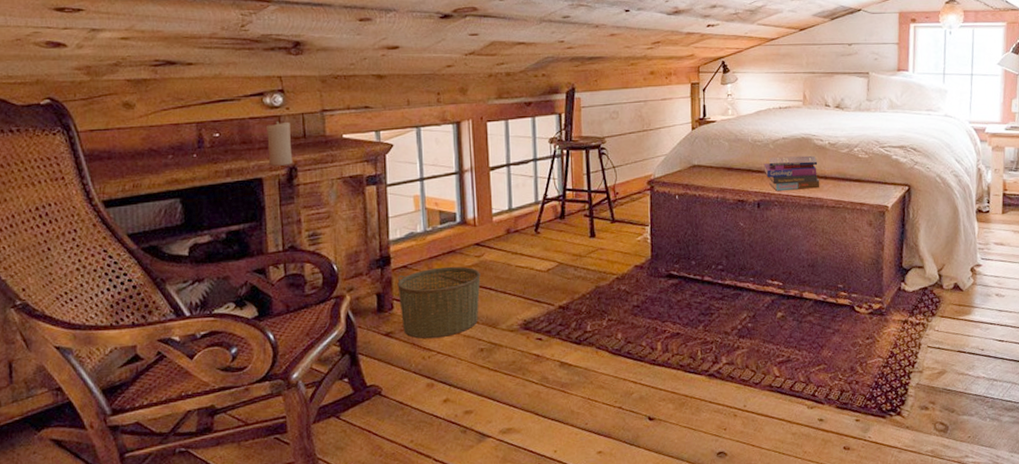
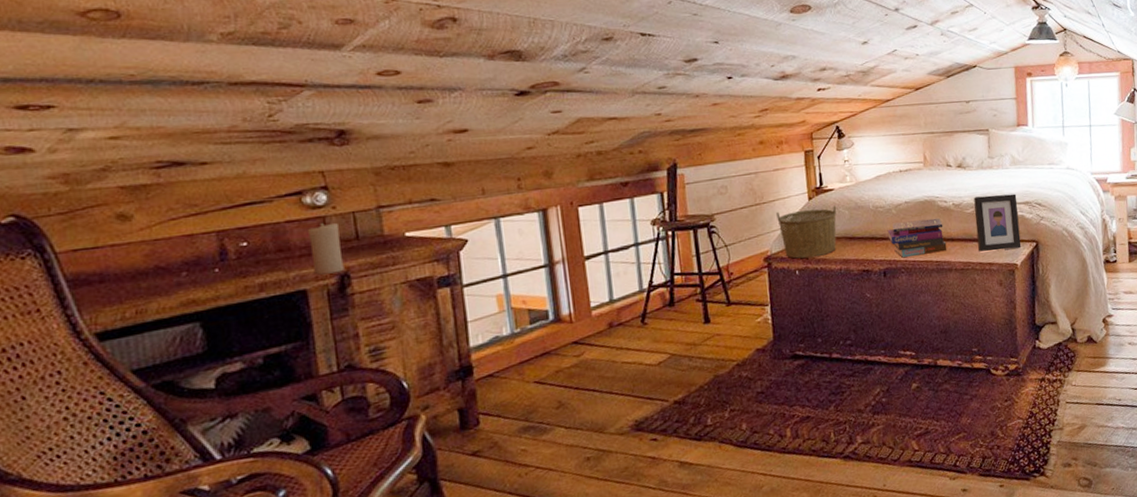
basket: present [397,266,481,339] -> none [482,368,582,455]
basket: none [661,136,718,185] -> present [776,205,837,259]
picture frame: none [849,137,894,192] -> present [974,194,1022,252]

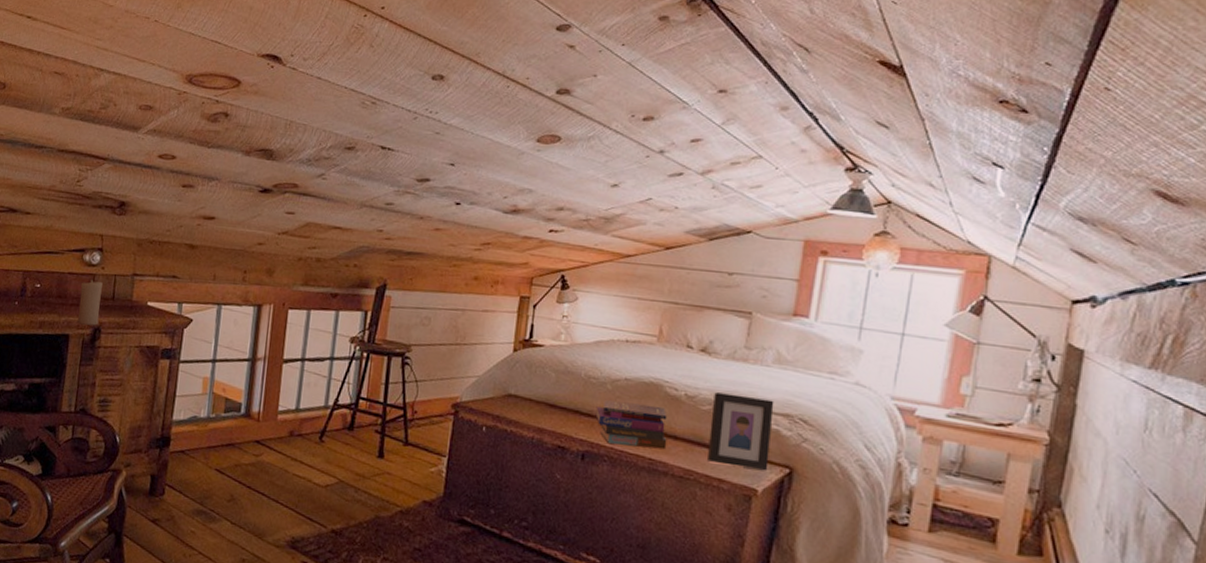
basket: present [776,205,837,259] -> none [474,356,543,418]

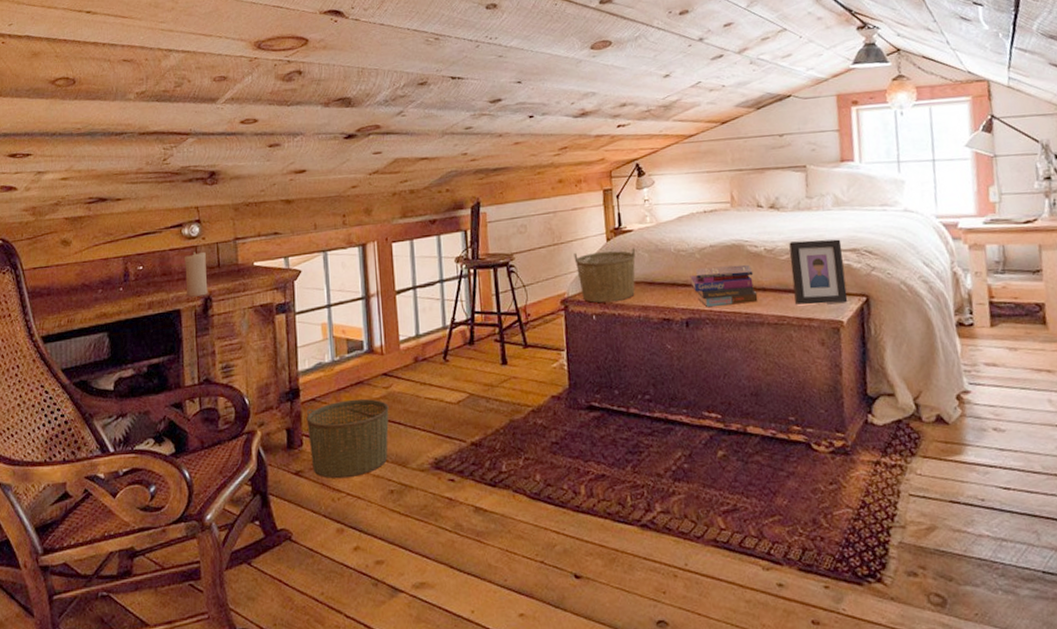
basket: none [170,458,256,538] -> present [306,398,389,479]
basket: none [474,356,543,418] -> present [574,247,636,304]

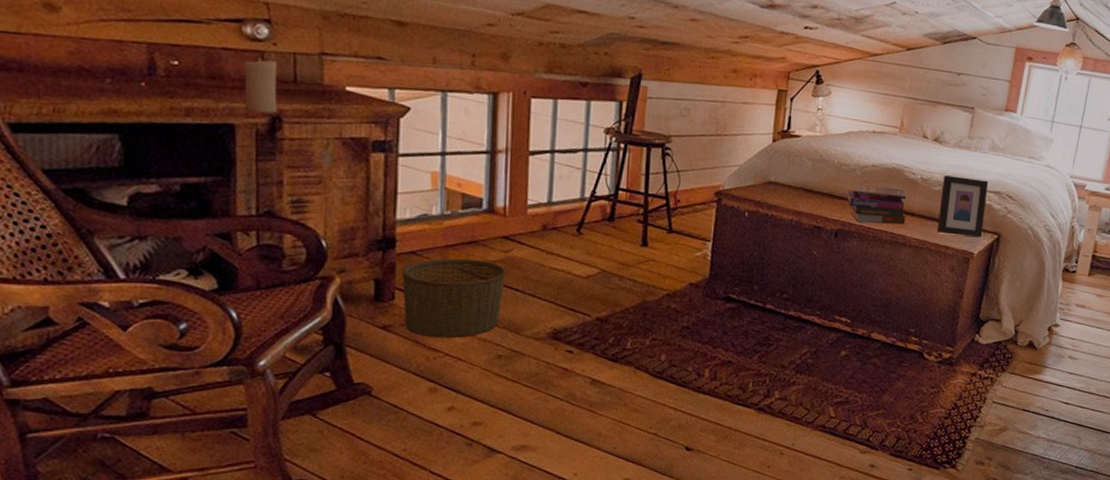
basket: present [574,247,636,304] -> none [736,147,800,203]

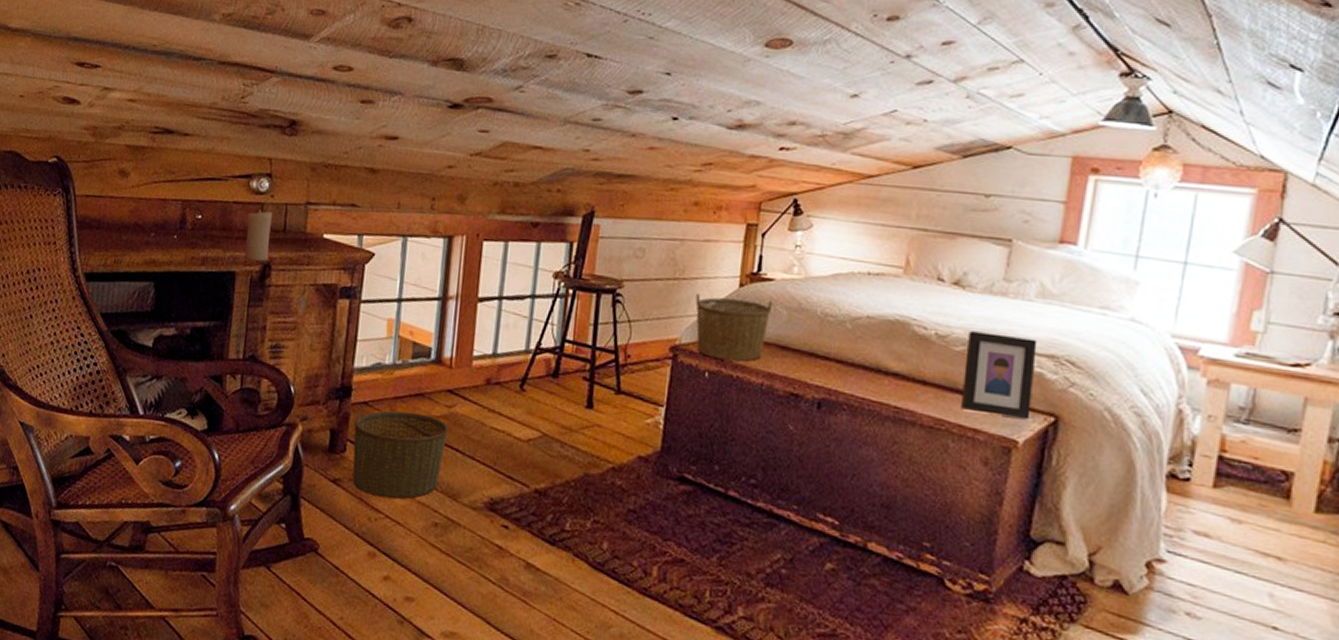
basket: none [736,147,800,203] -> present [695,292,773,362]
books: present [847,183,907,225] -> none [833,339,916,397]

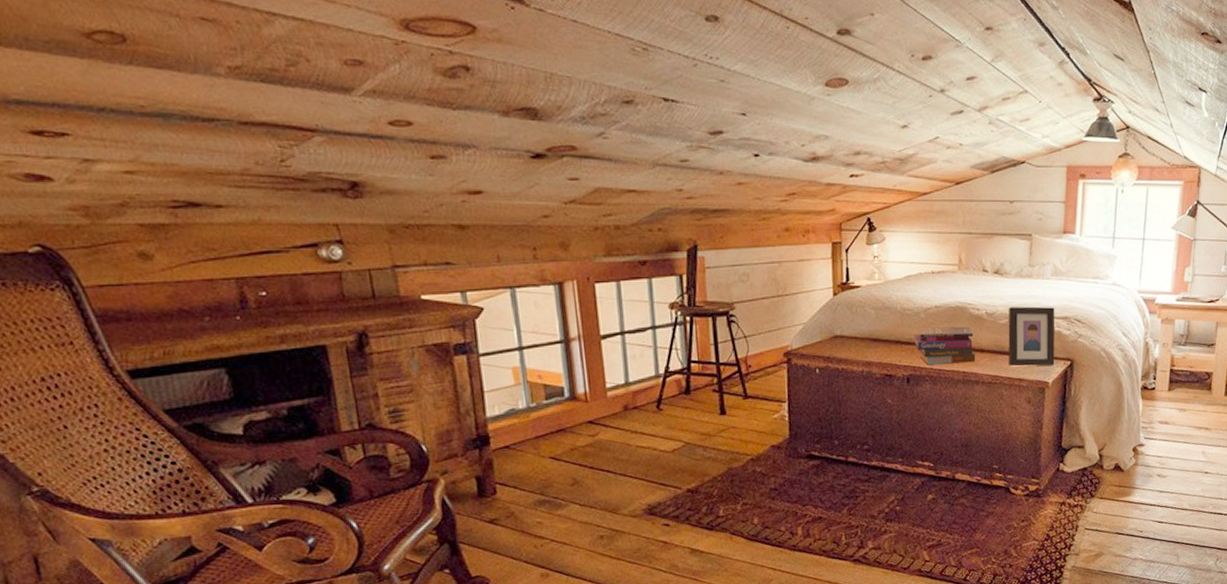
candle: present [243,208,272,262] -> none [324,277,362,331]
basket: present [352,410,449,499] -> none [498,446,597,526]
basket: present [695,292,773,362] -> none [799,303,863,358]
books: none [833,339,916,397] -> present [914,326,976,366]

